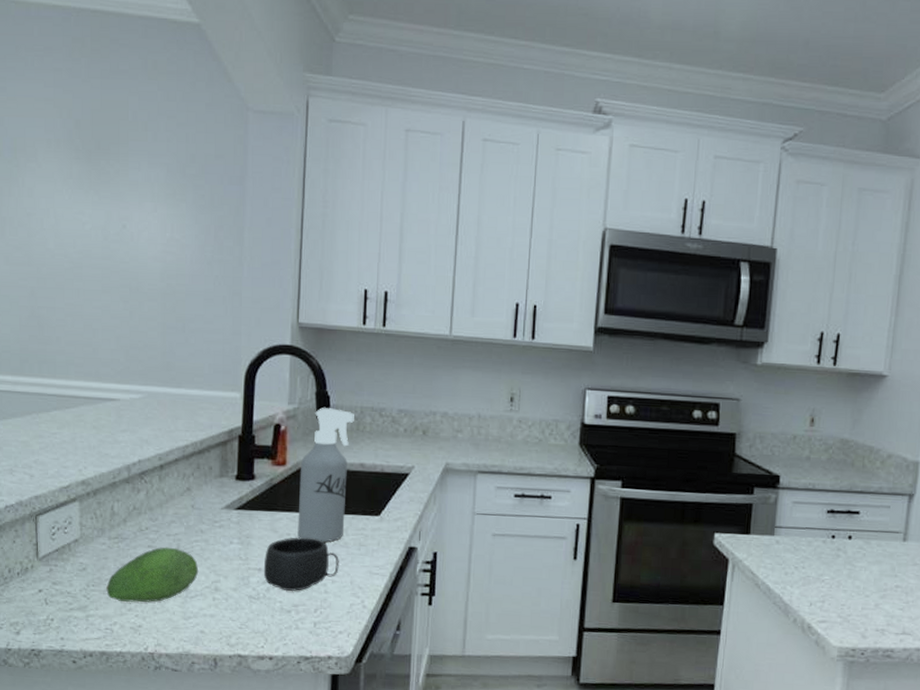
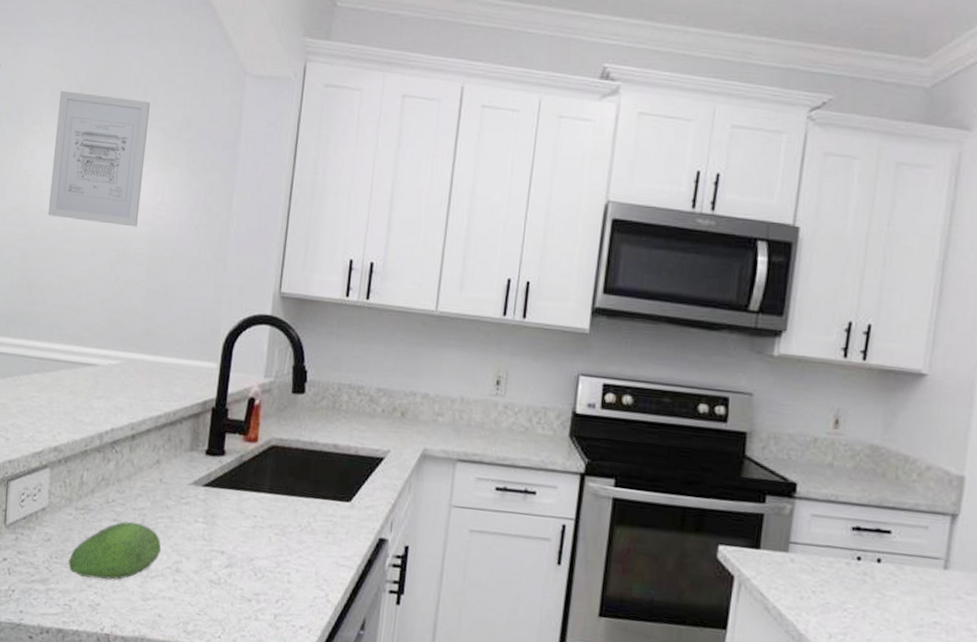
wall art: none [52,127,151,263] -> present [47,91,150,227]
mug: present [263,537,339,592] -> none [226,519,305,579]
spray bottle: present [297,408,354,543] -> none [264,382,331,528]

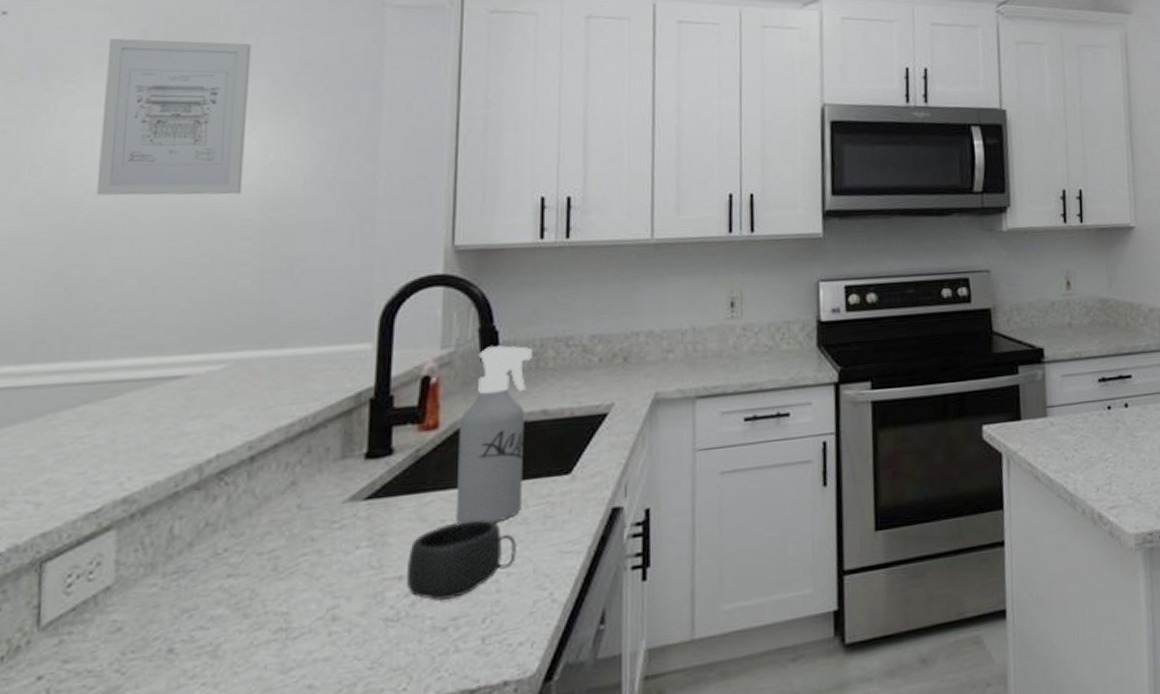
fruit: present [68,521,162,580] -> none [154,570,307,668]
mug: none [226,519,305,579] -> present [406,519,516,602]
spray bottle: none [264,382,331,528] -> present [456,345,532,524]

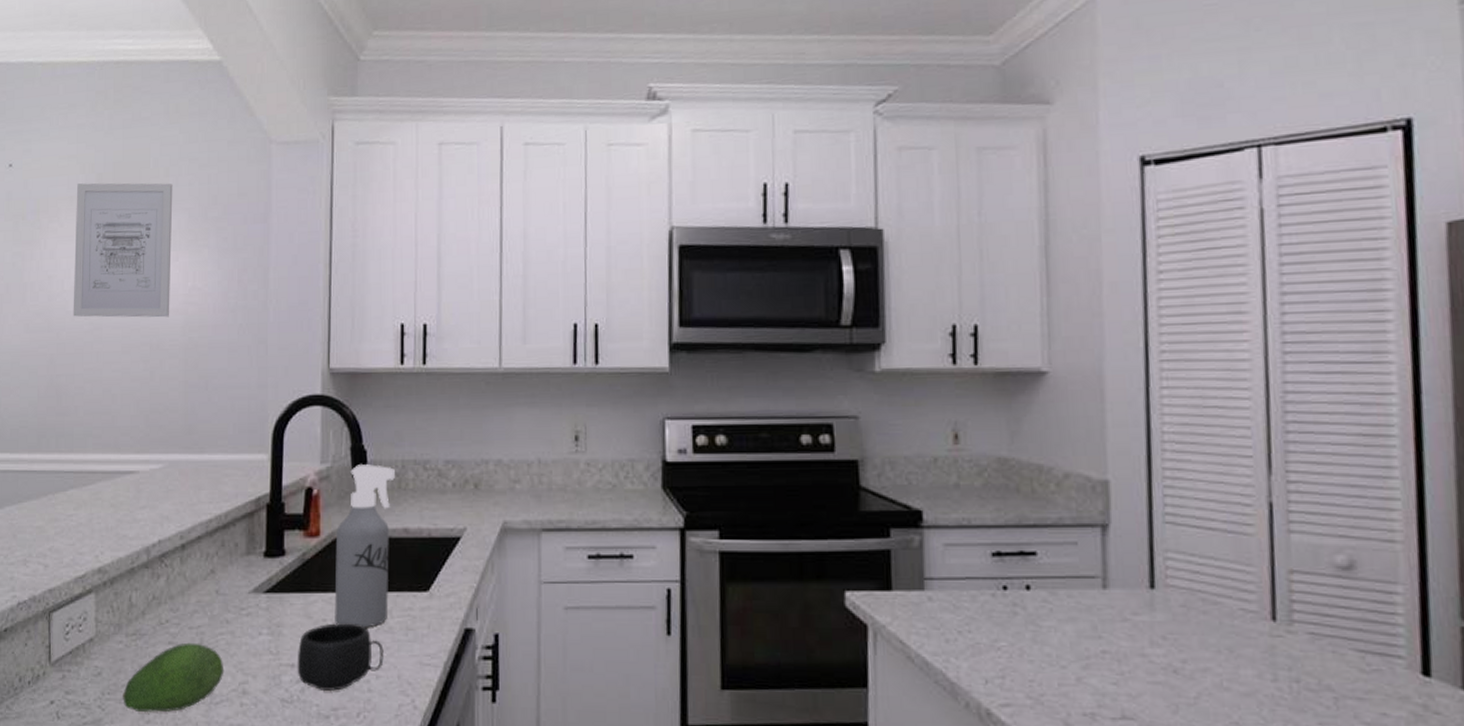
fruit: none [154,570,307,668] -> present [123,642,224,713]

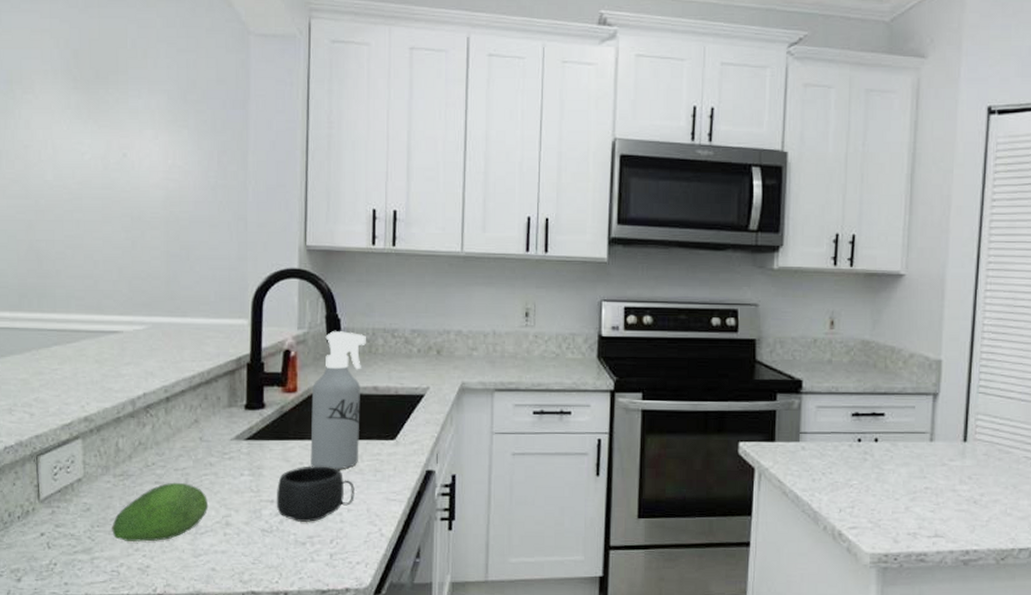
wall art: present [73,183,173,318] -> none [51,58,152,192]

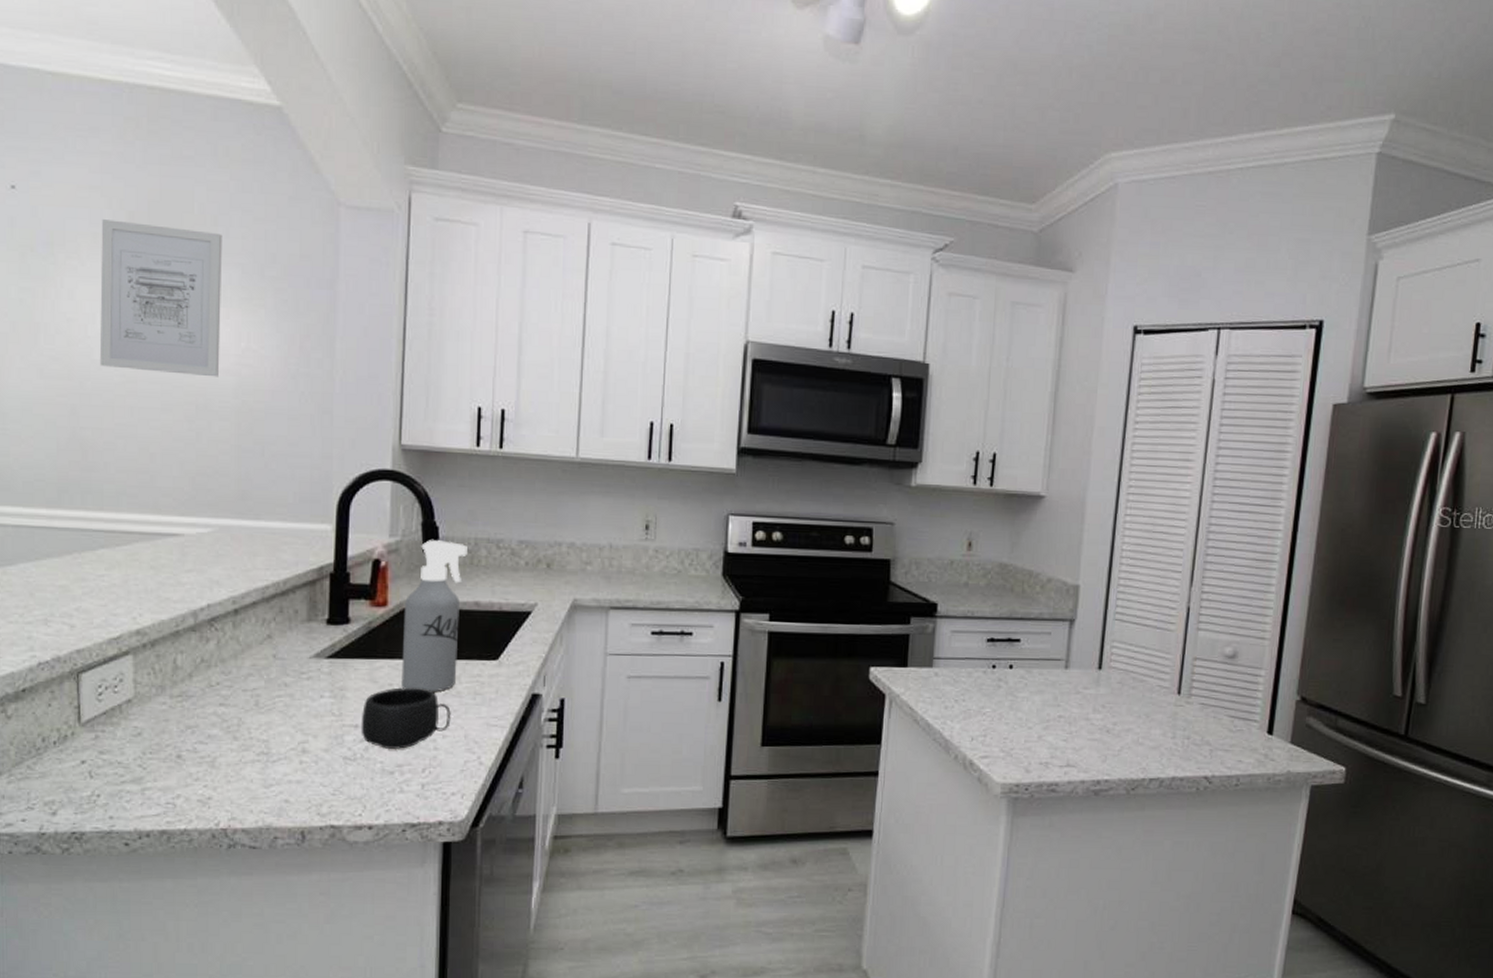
wall art: none [51,58,152,192] -> present [99,219,223,377]
fruit: present [112,482,209,543] -> none [167,704,282,771]

